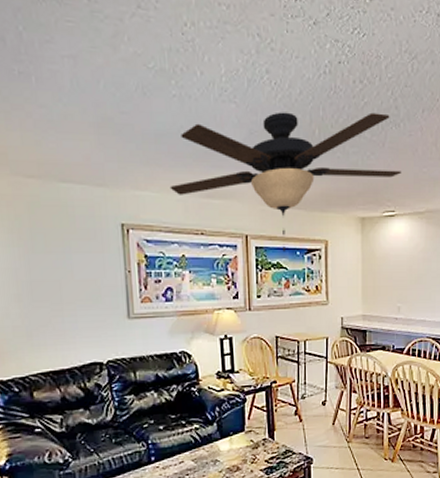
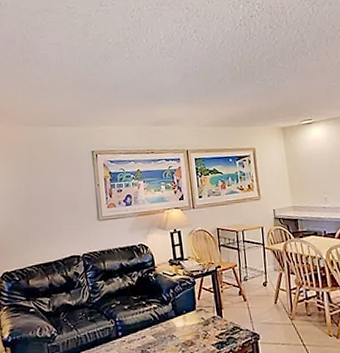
ceiling fan: present [170,112,401,253] -> none [126,47,313,161]

